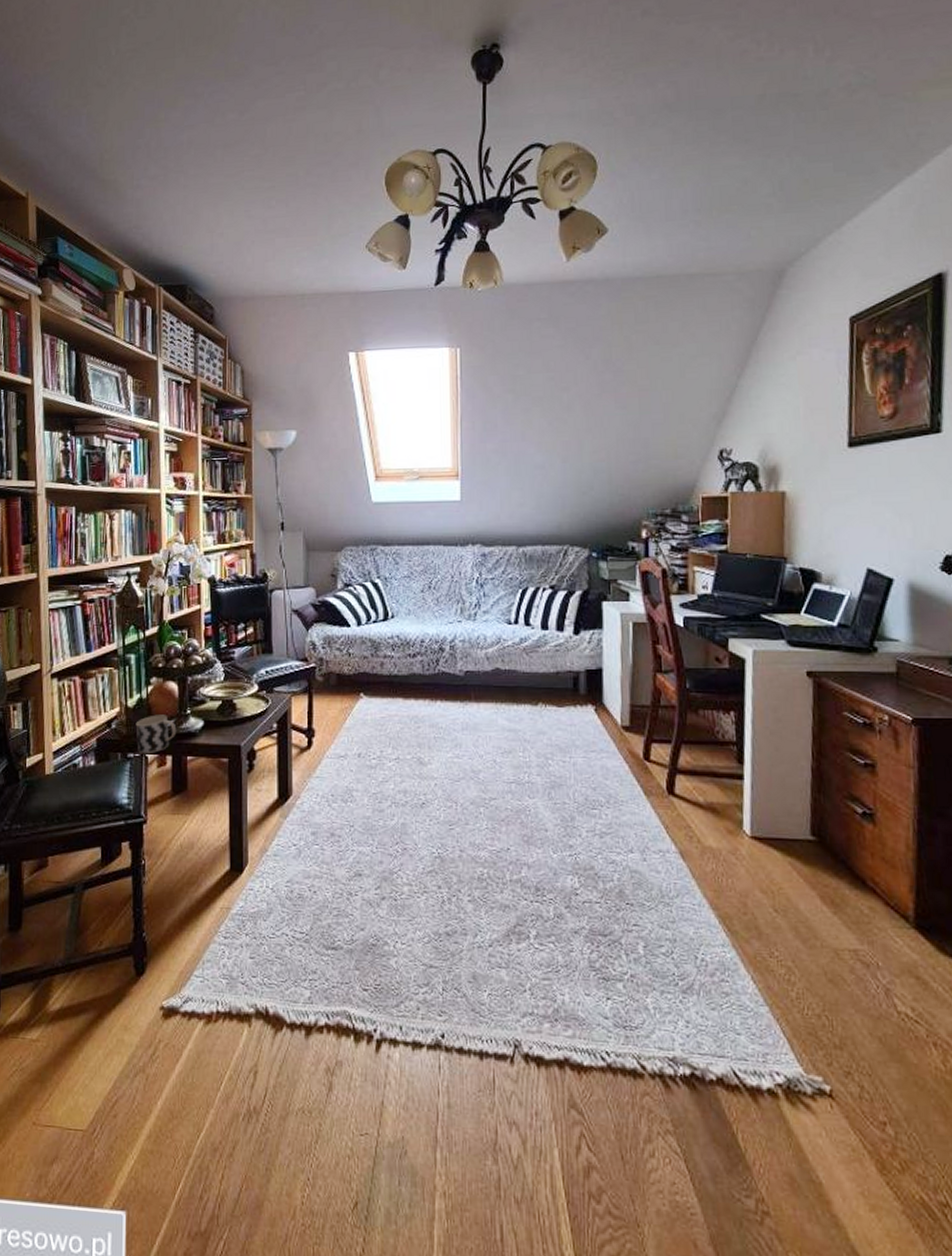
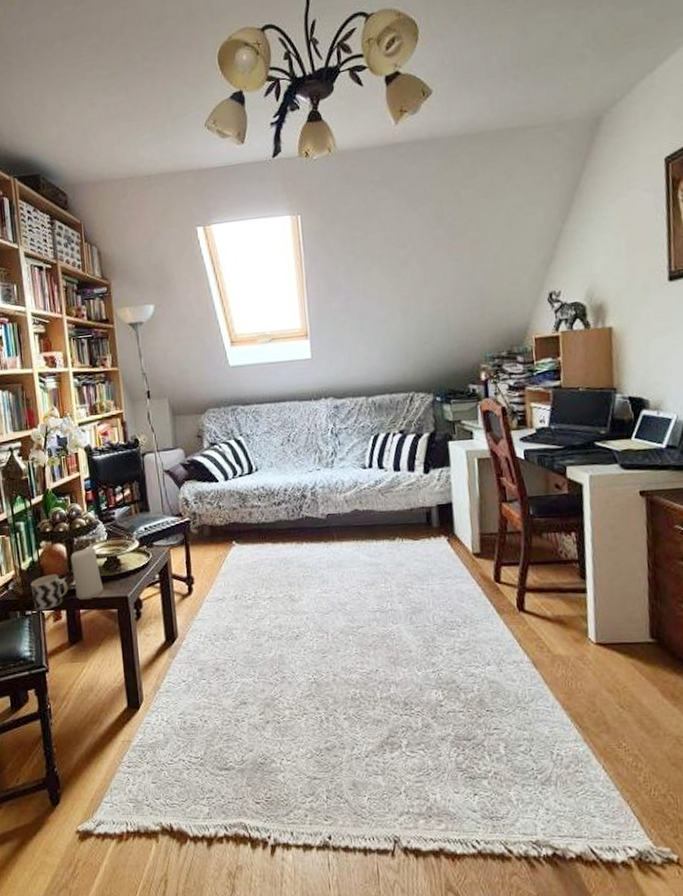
candle: none [182,688,215,747] -> present [71,547,103,601]

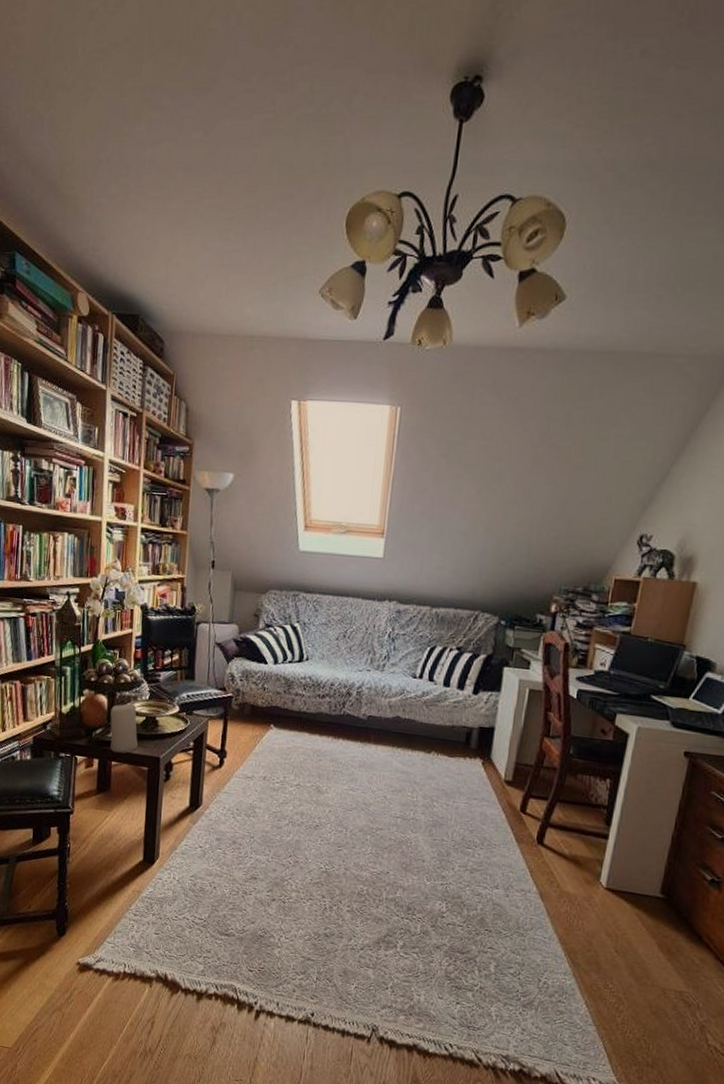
cup: present [30,574,69,611] -> none [68,722,104,756]

